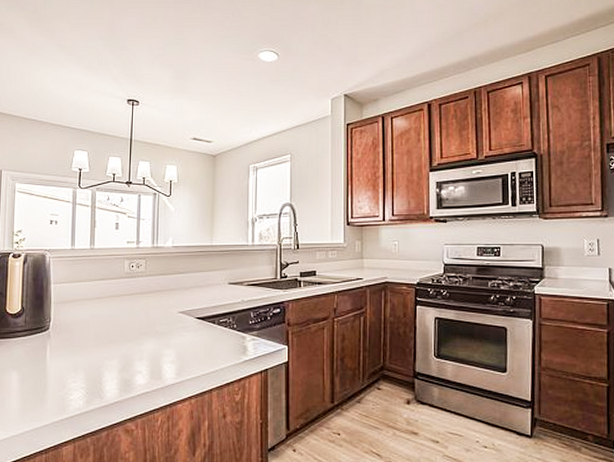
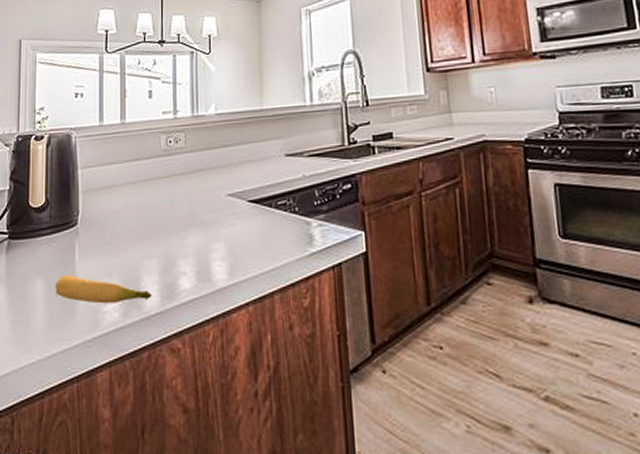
banana: none [28,369,111,394] -> present [55,274,152,304]

